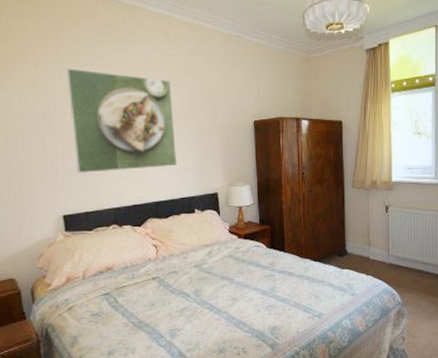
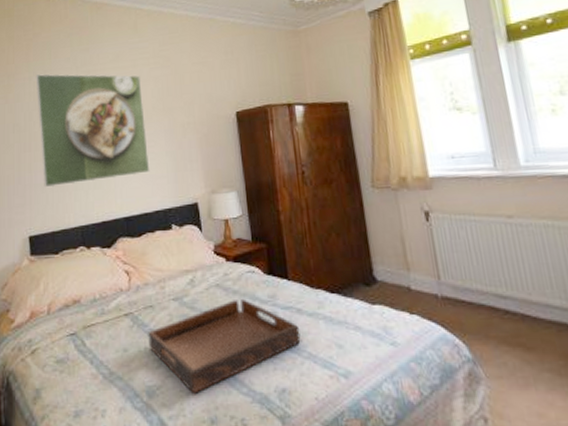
serving tray: none [172,265,290,333] -> present [148,298,301,394]

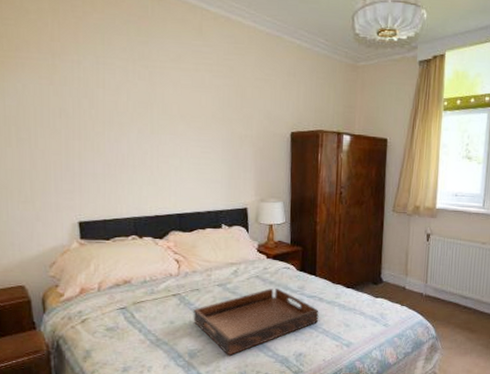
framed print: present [35,74,150,188] -> none [85,59,205,179]

